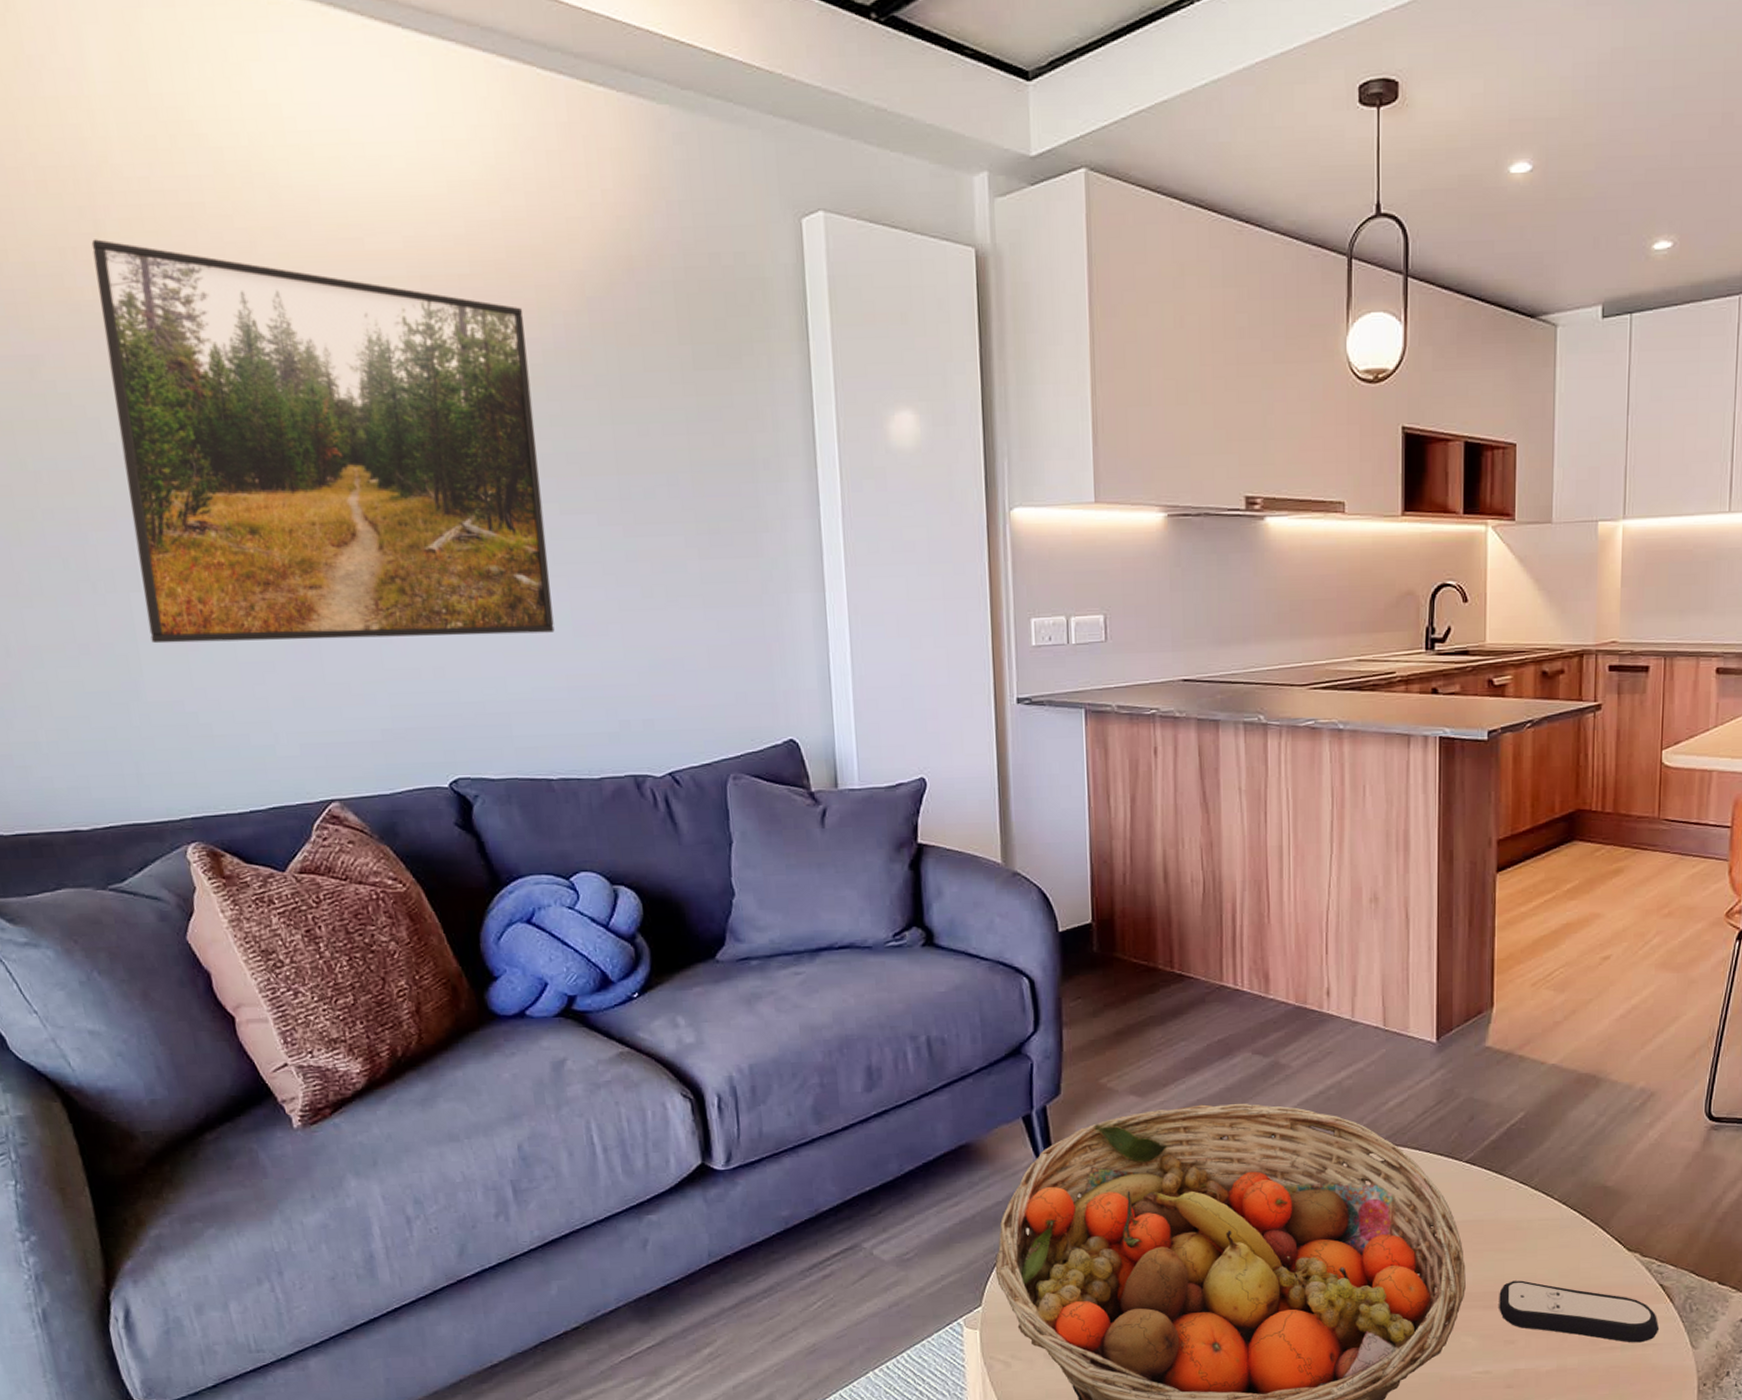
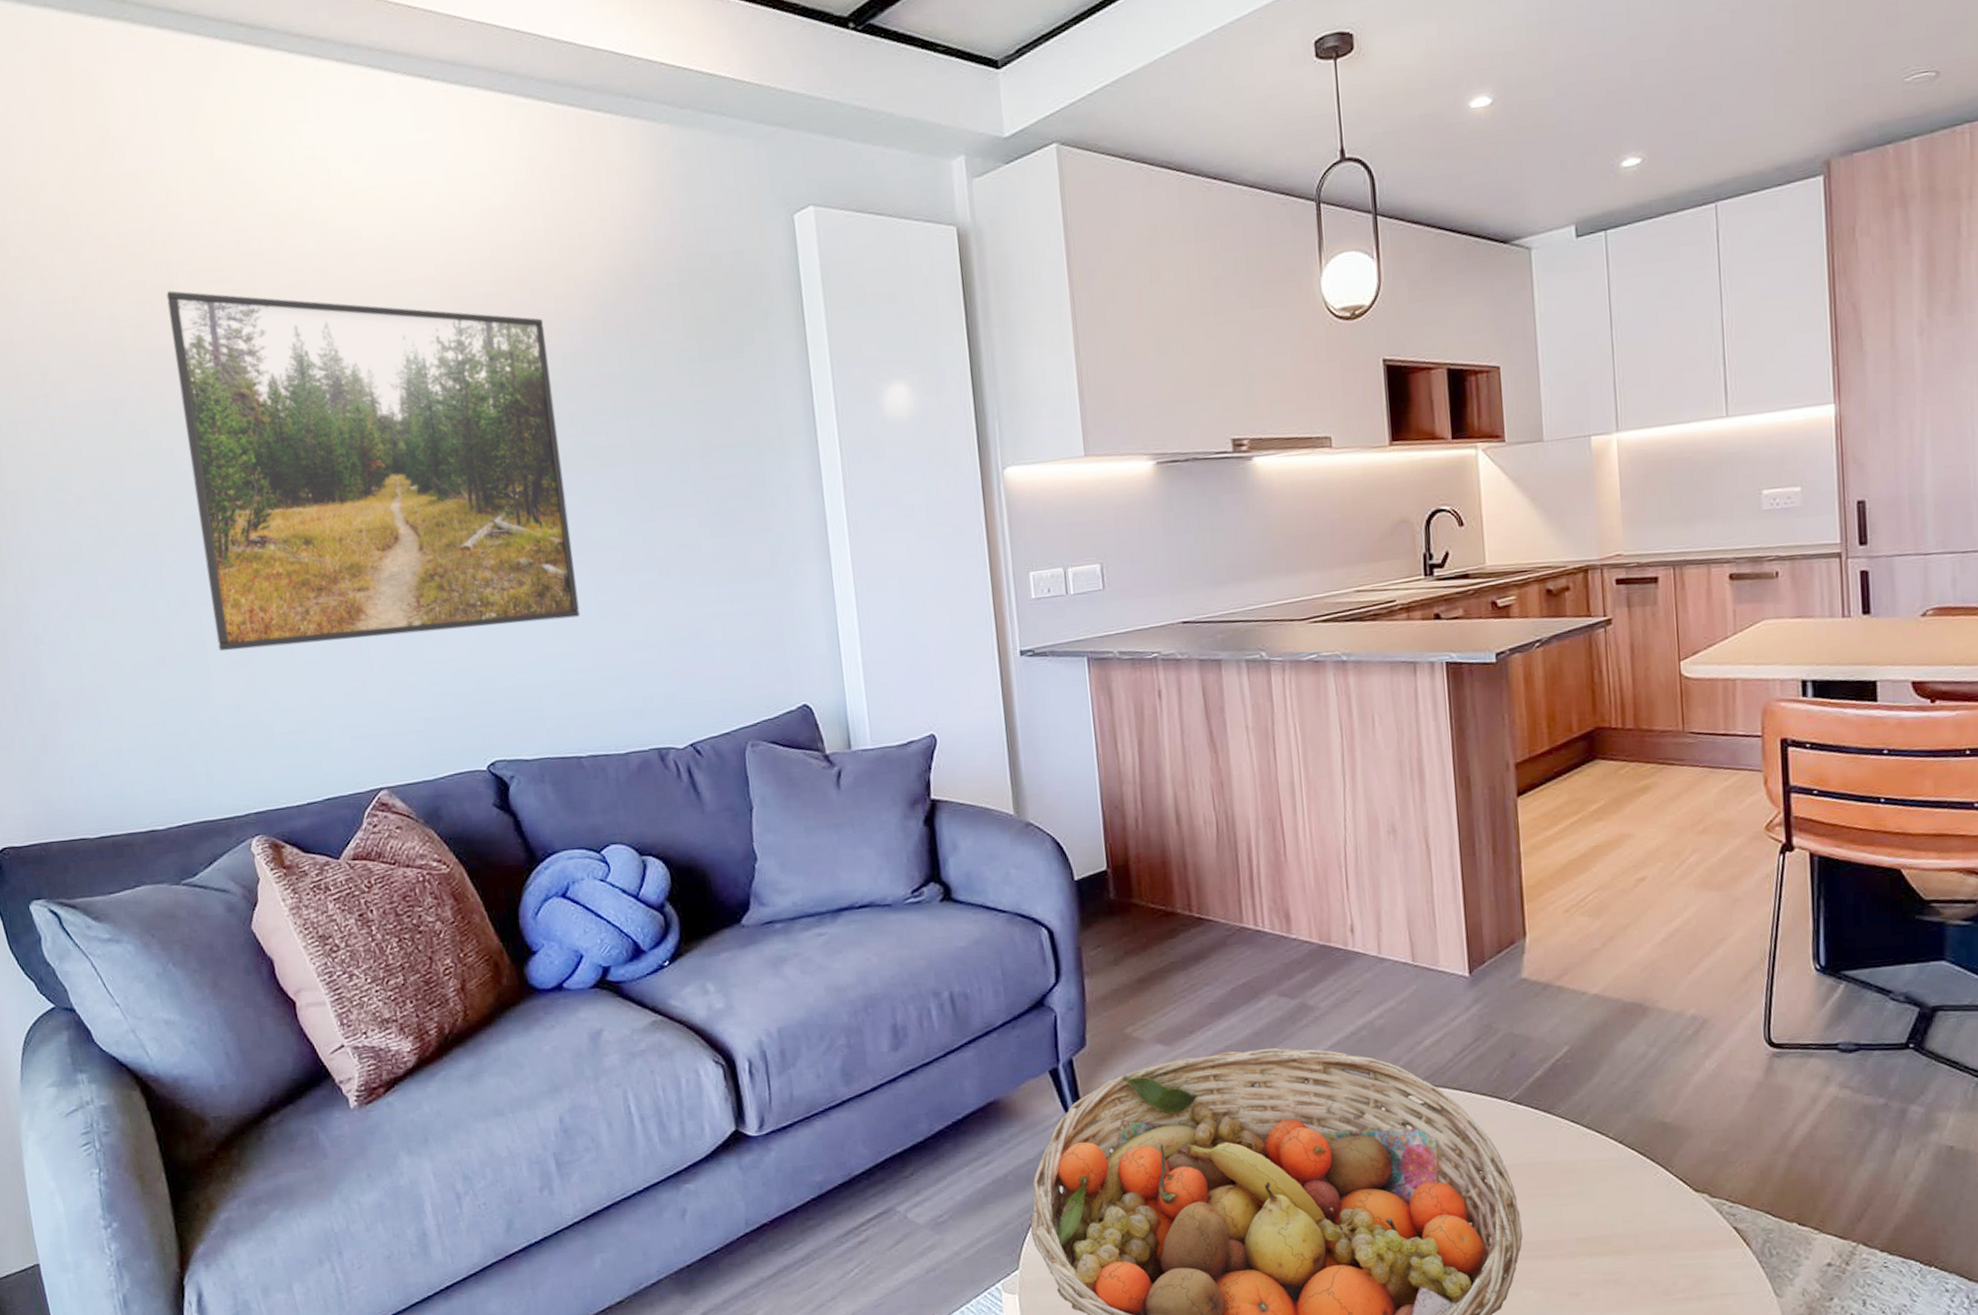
remote control: present [1499,1280,1660,1343] -> none [1559,1227,1738,1293]

